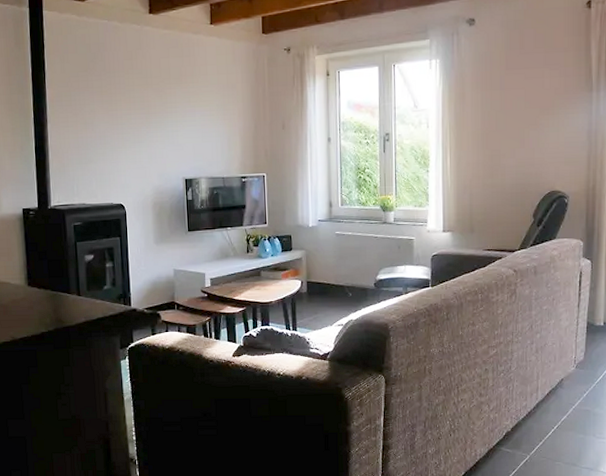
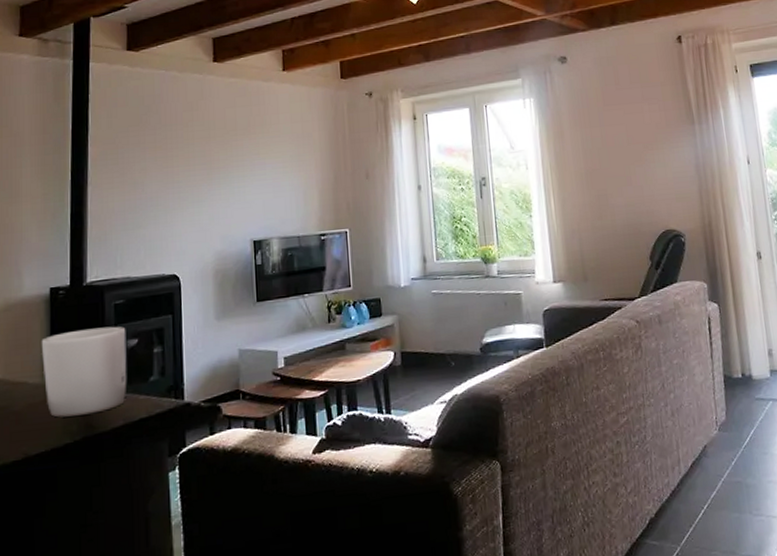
mug: none [18,243,87,312] -> present [41,326,127,418]

